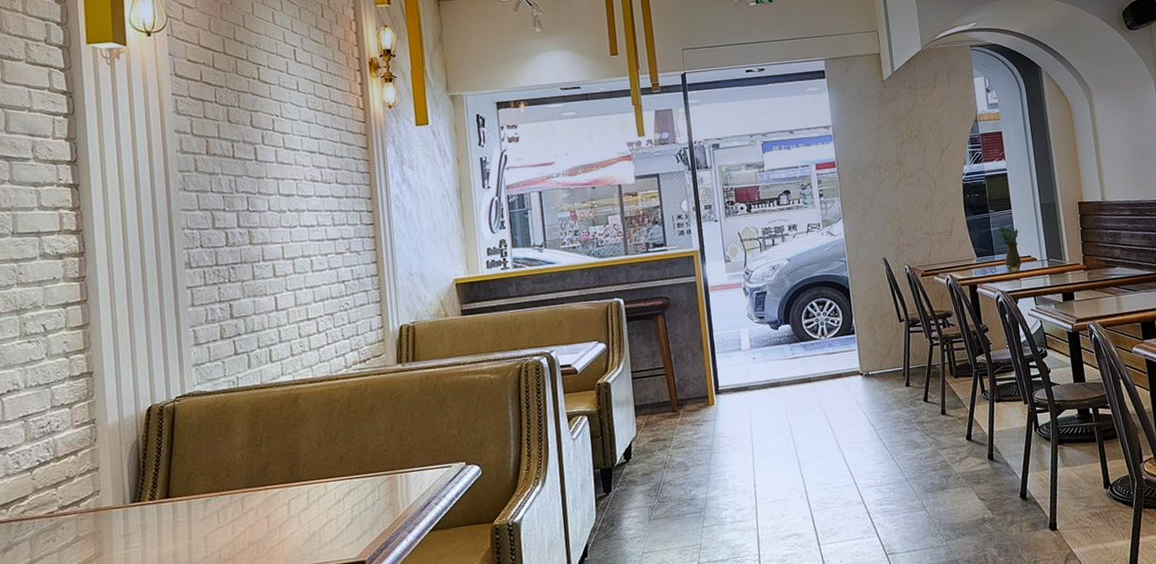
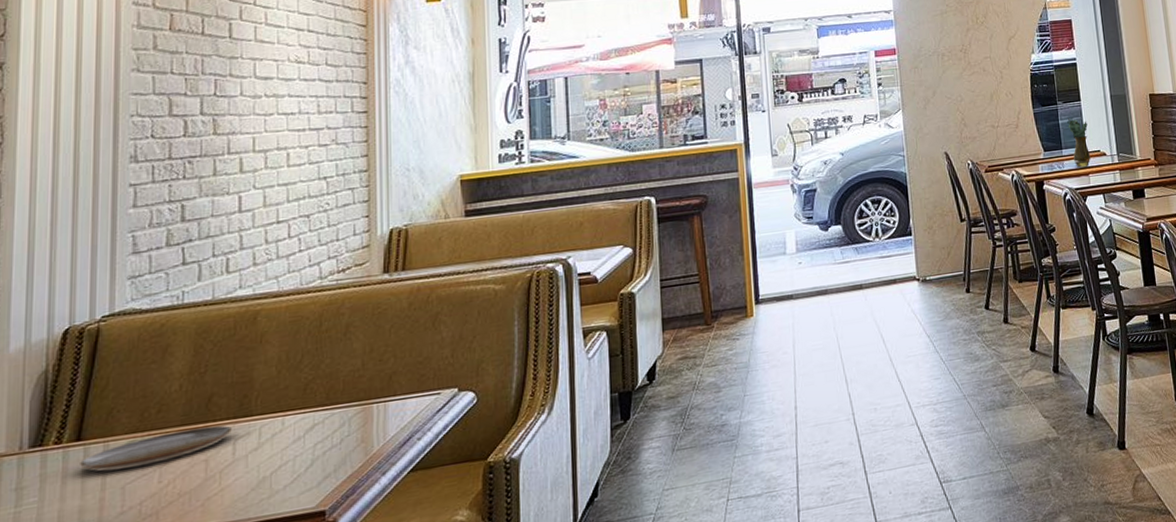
plate: none [170,488,286,523] -> present [80,425,232,472]

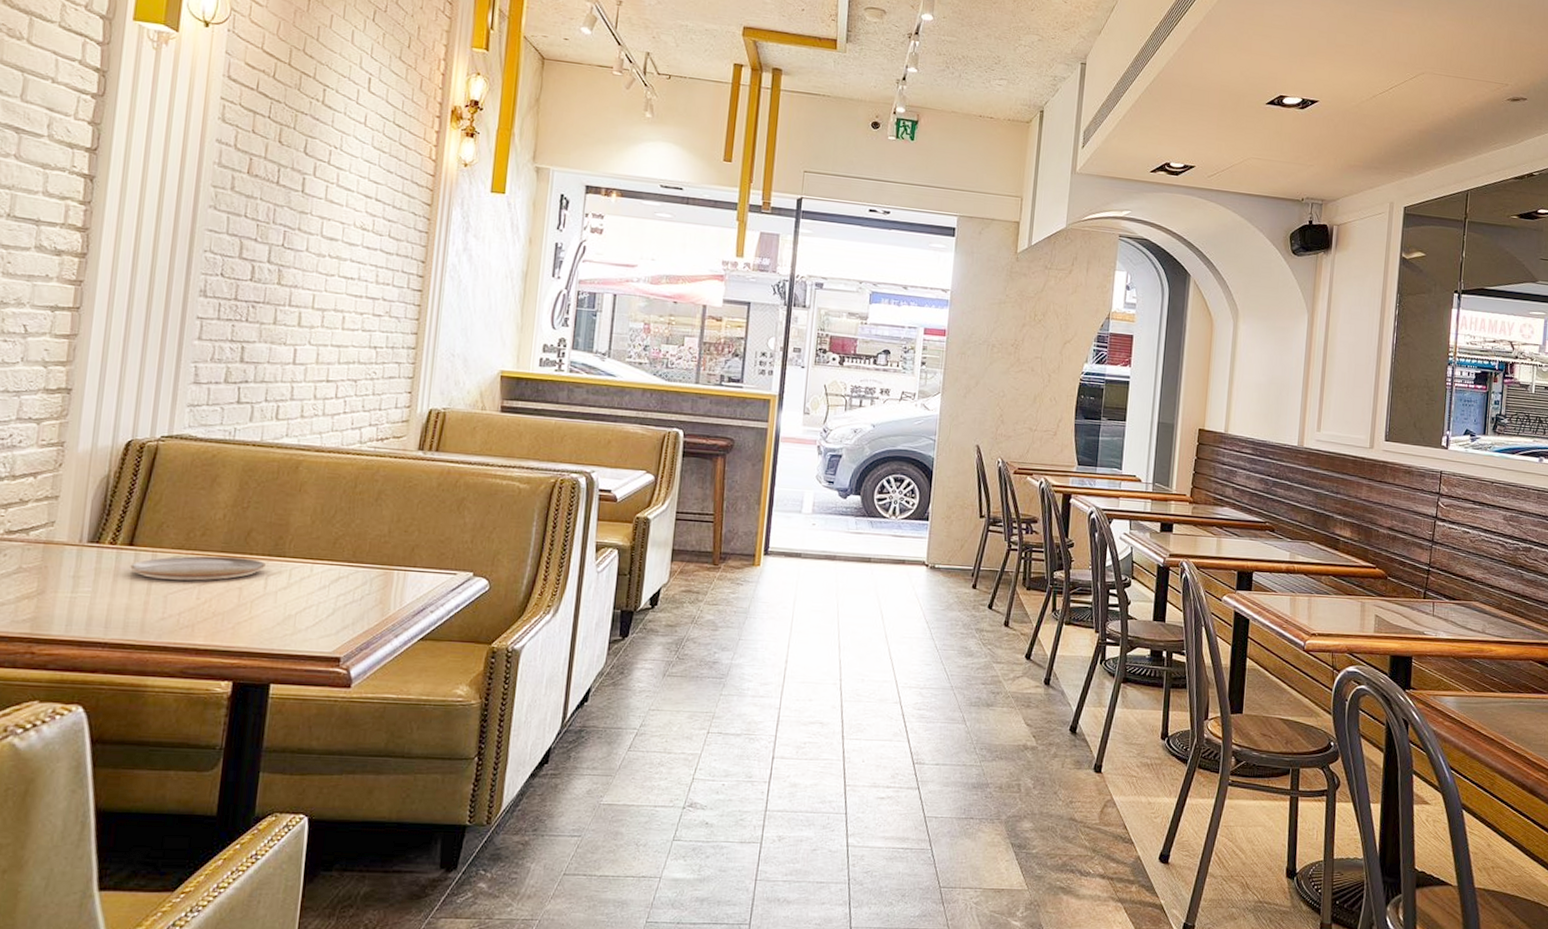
vase: present [1067,117,1091,168] -> none [1107,435,1128,490]

